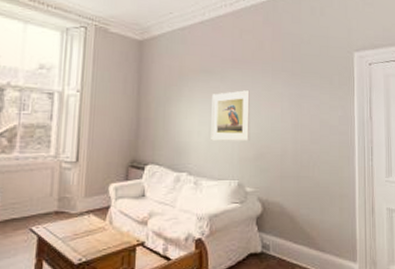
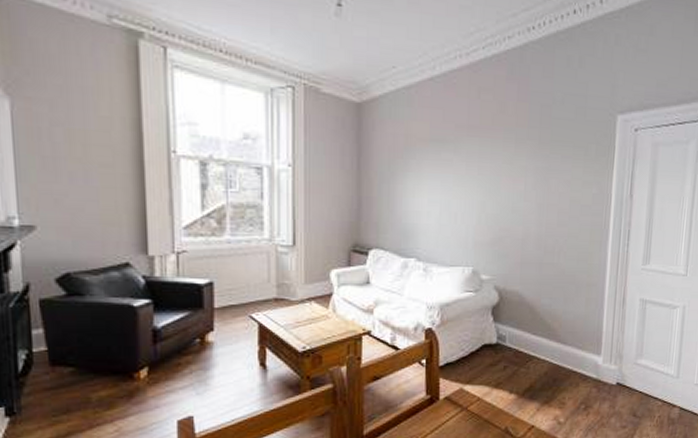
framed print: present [211,90,251,142] -> none [442,163,489,224]

